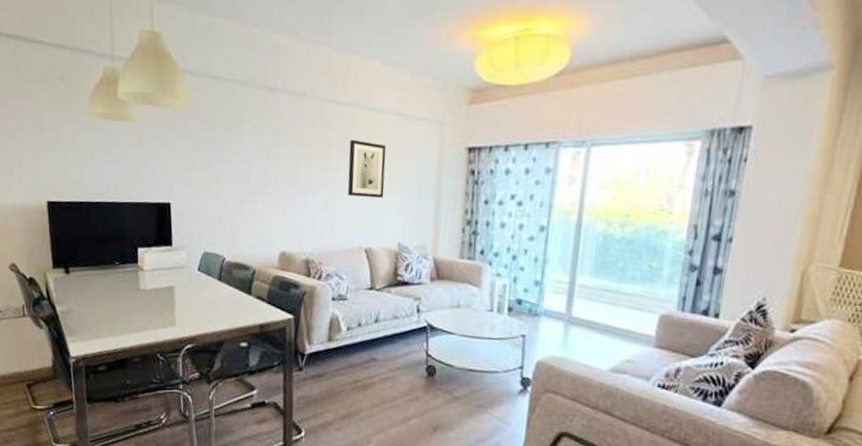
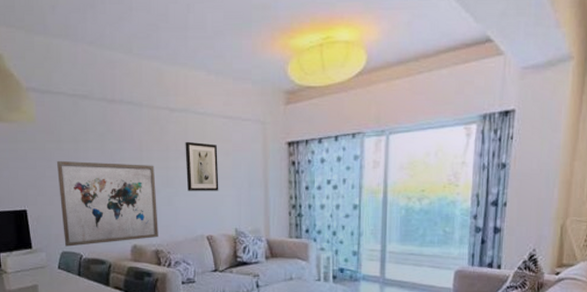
wall art: none [207,151,314,248] -> present [57,160,158,247]

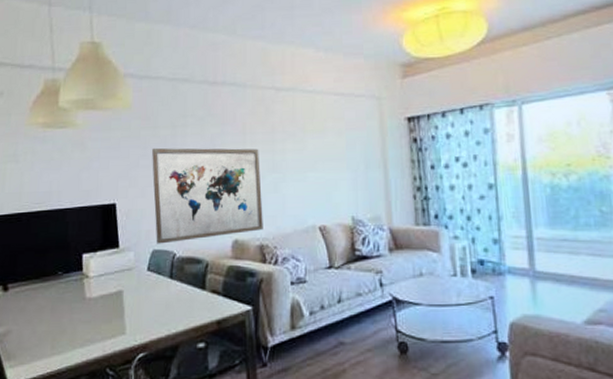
wall art: present [185,141,219,191] -> none [293,121,332,176]

